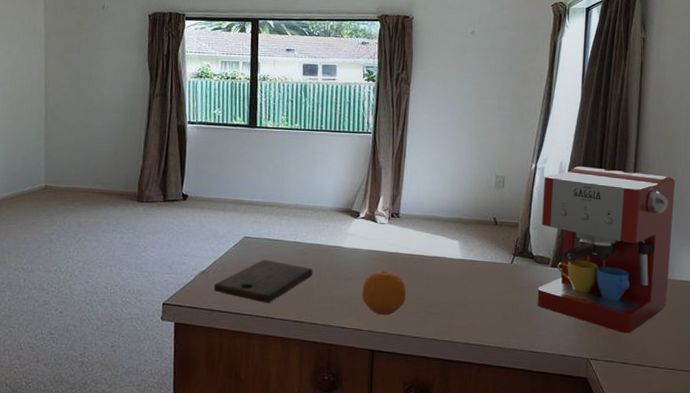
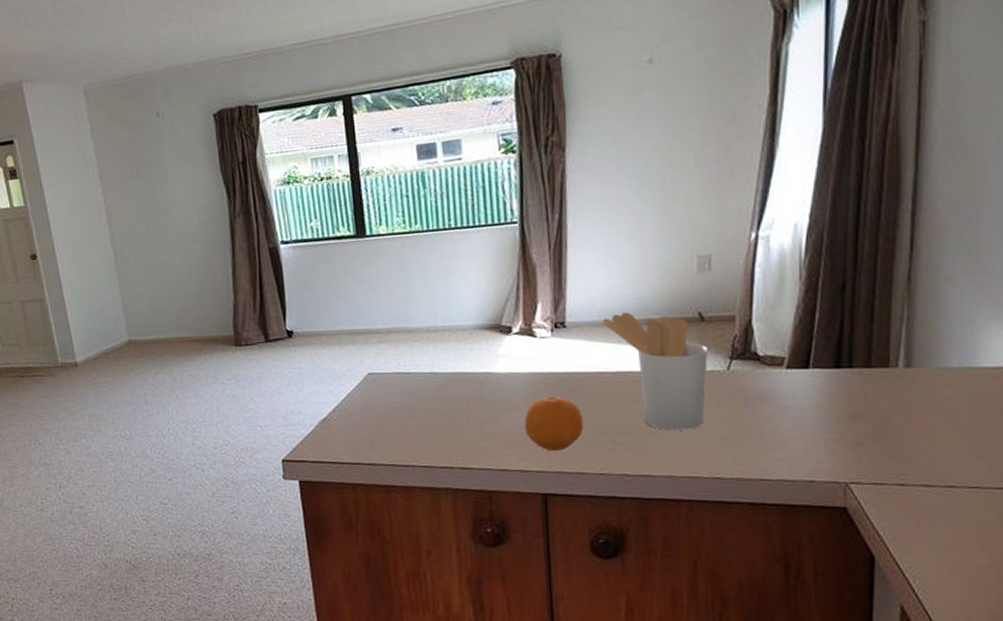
cutting board: present [213,259,313,303] -> none [338,397,459,449]
utensil holder: none [426,211,498,307] -> present [603,312,708,431]
coffee maker: present [537,166,676,334] -> none [767,222,980,446]

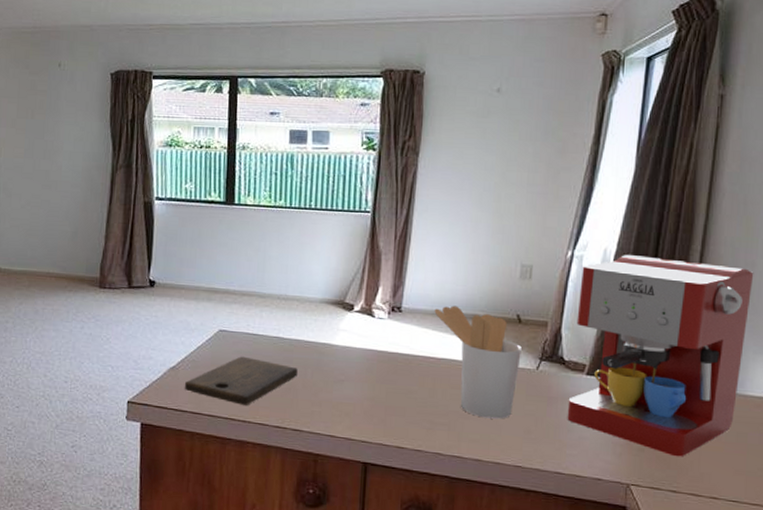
cutting board: none [338,397,459,449] -> present [184,356,298,405]
fruit: present [524,396,584,452] -> none [355,372,408,425]
coffee maker: none [767,222,980,446] -> present [567,255,754,457]

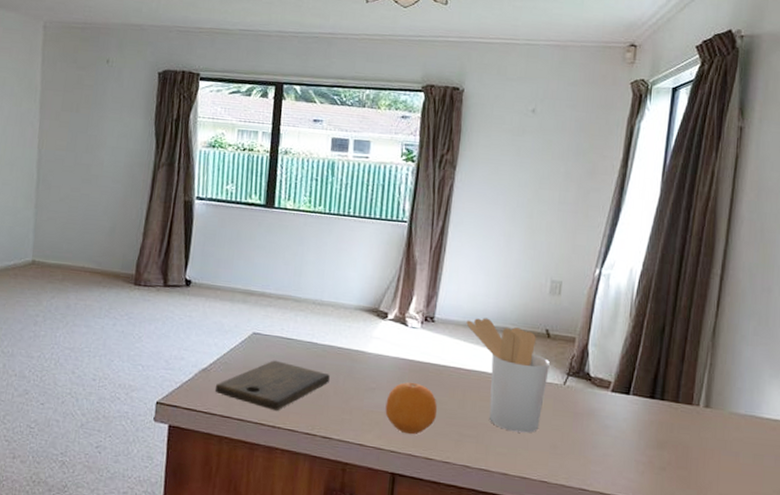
fruit: none [355,372,408,425] -> present [385,382,438,435]
coffee maker: present [567,255,754,457] -> none [592,275,770,477]

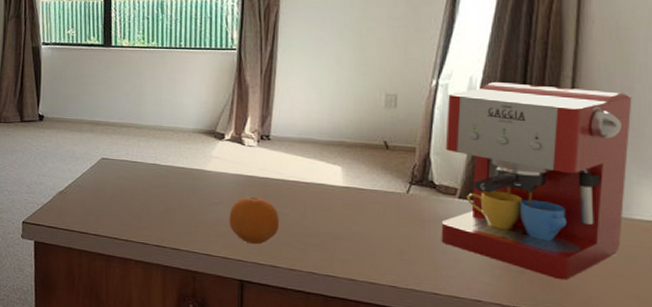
cutting board: present [214,360,330,411] -> none [71,181,174,226]
utensil holder: present [466,318,550,433] -> none [302,133,390,241]
coffee maker: none [592,275,770,477] -> present [441,82,632,281]

